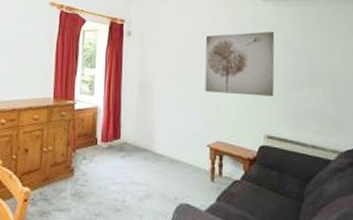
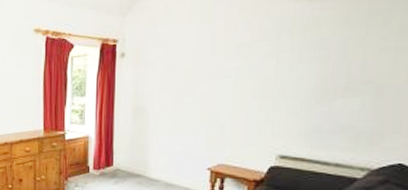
wall art: present [205,31,275,97] -> none [209,35,306,113]

